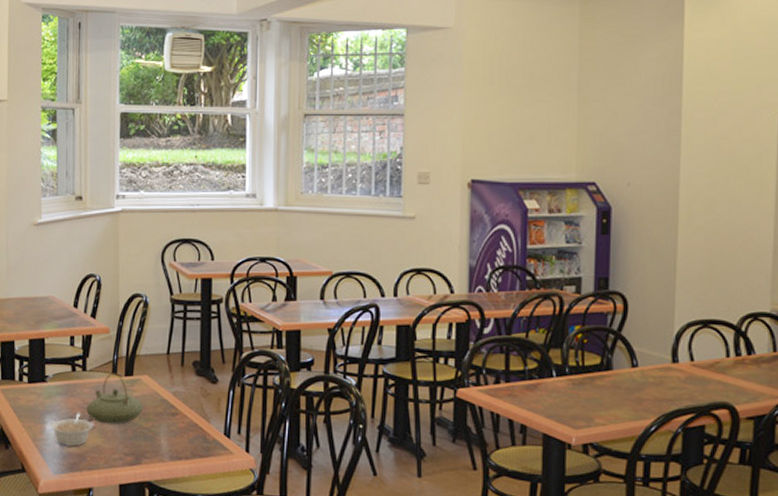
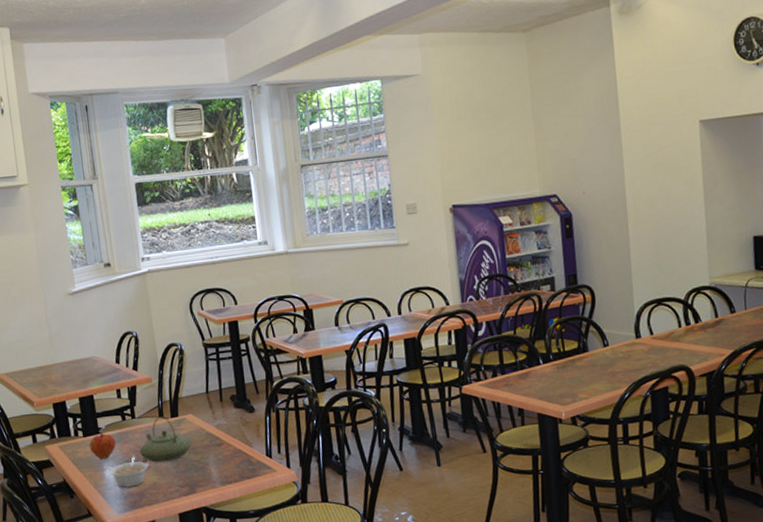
fruit: none [32,381,62,412] -> present [89,432,116,460]

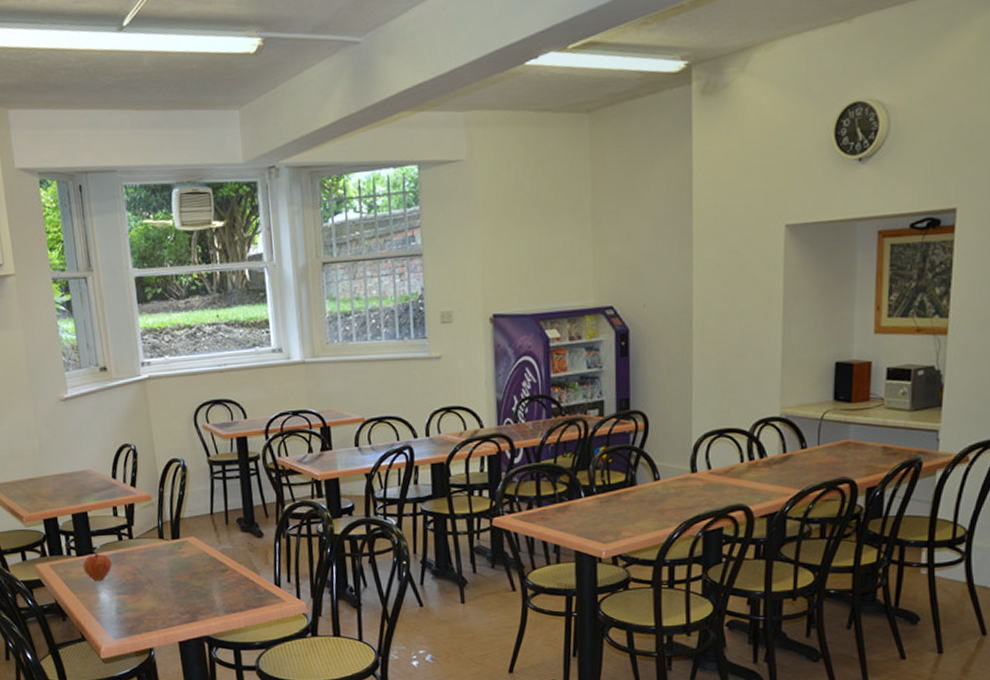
legume: present [110,456,148,488] -> none [105,579,147,613]
teapot: present [139,416,192,463] -> none [136,538,194,587]

